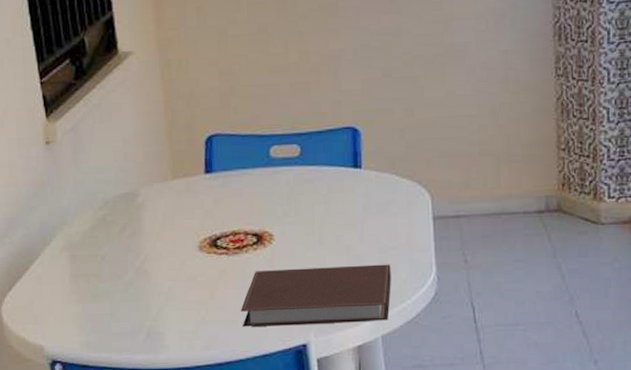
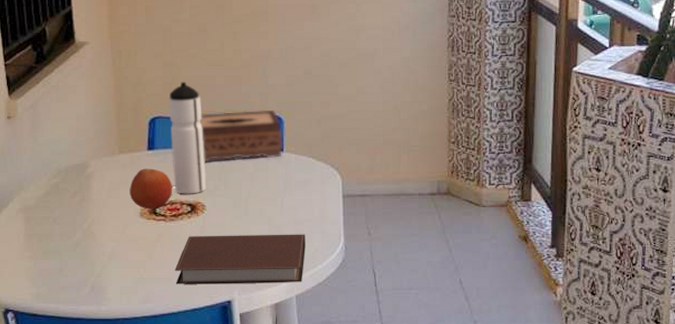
fruit: none [186,194,235,242] -> present [129,168,173,210]
water bottle: none [226,92,274,223] -> present [168,81,207,194]
tissue box: none [262,120,360,185] -> present [199,109,282,162]

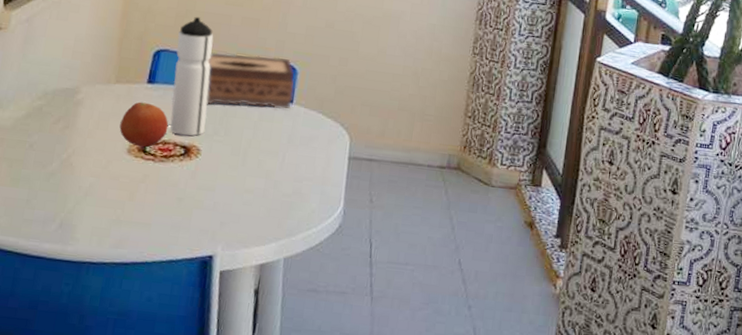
notebook: present [174,234,306,284] -> none [155,180,304,244]

